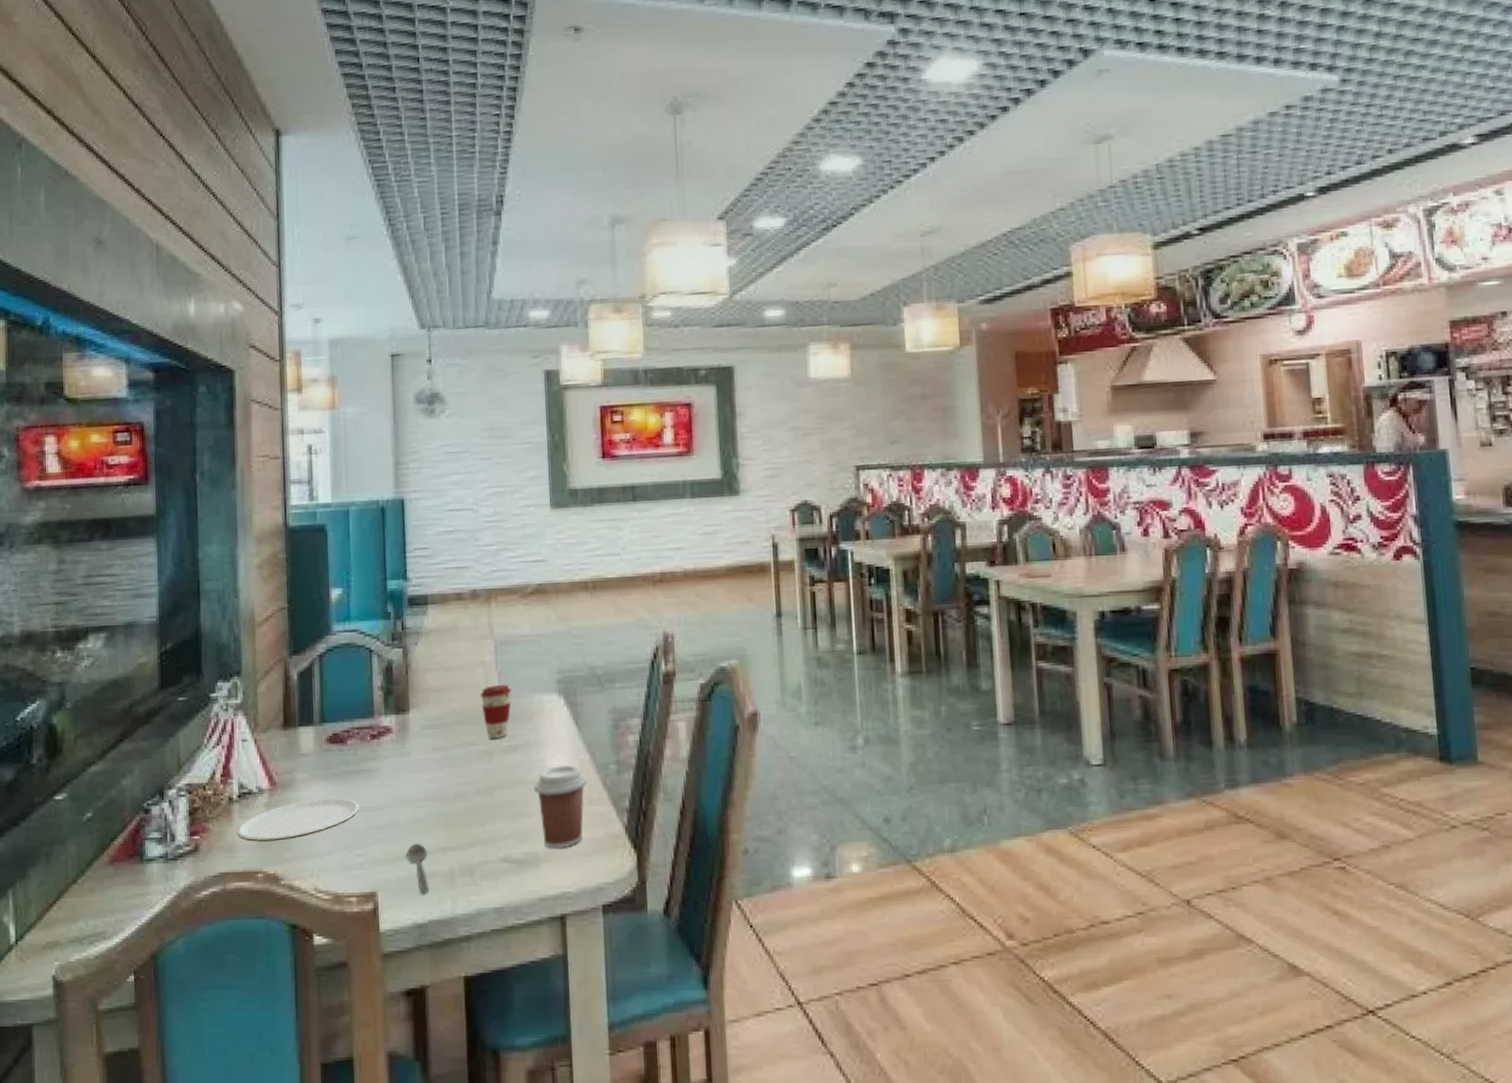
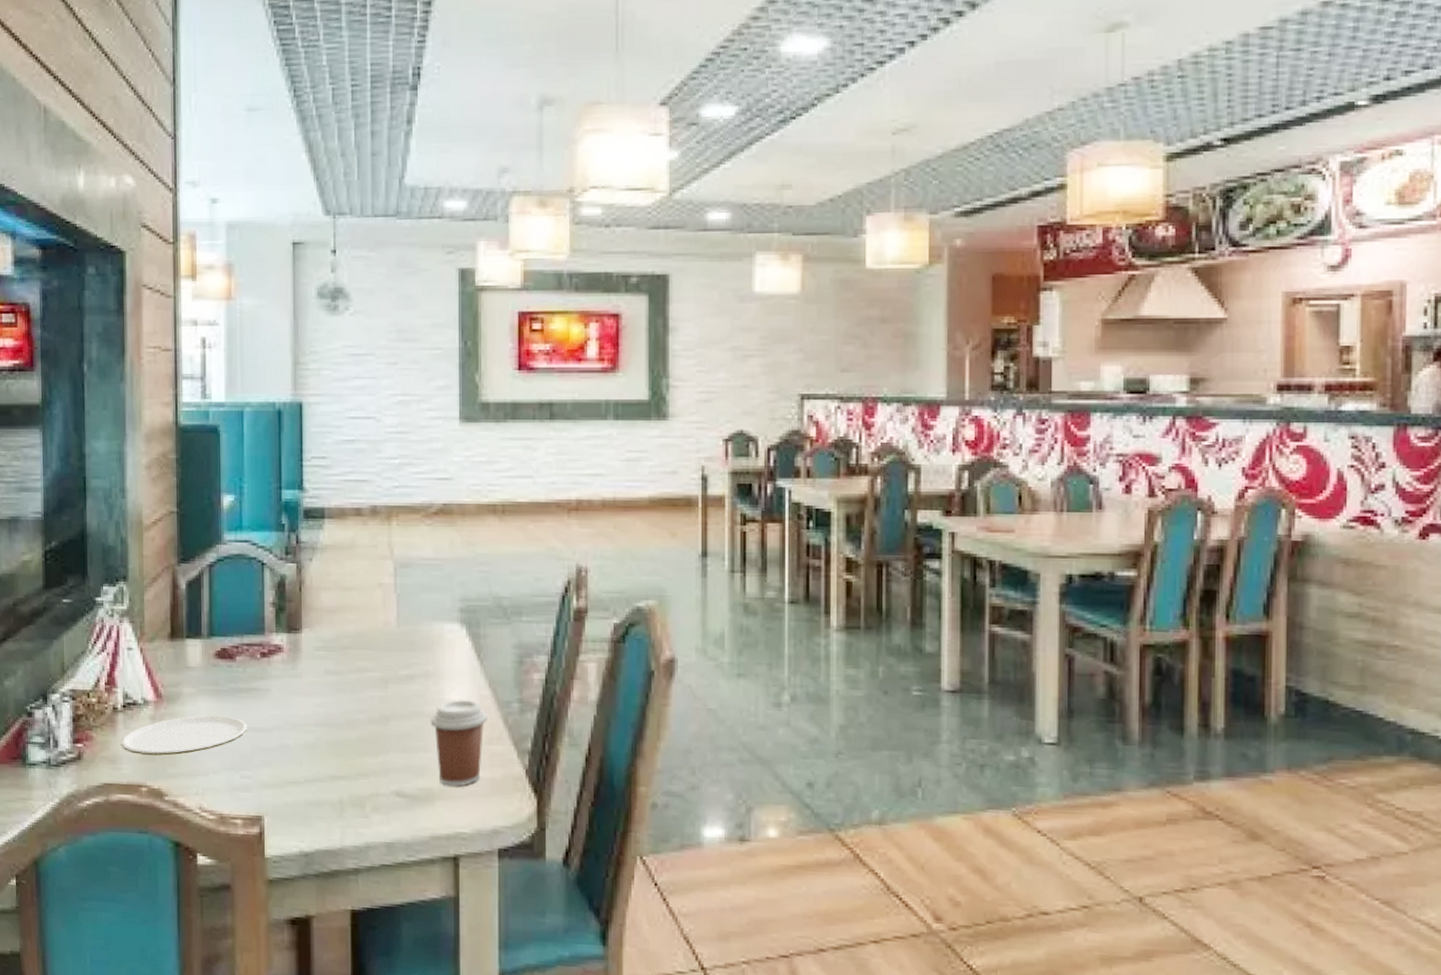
spoon: present [406,843,428,894] -> none [295,769,317,822]
coffee cup: present [480,685,512,738] -> none [377,609,411,666]

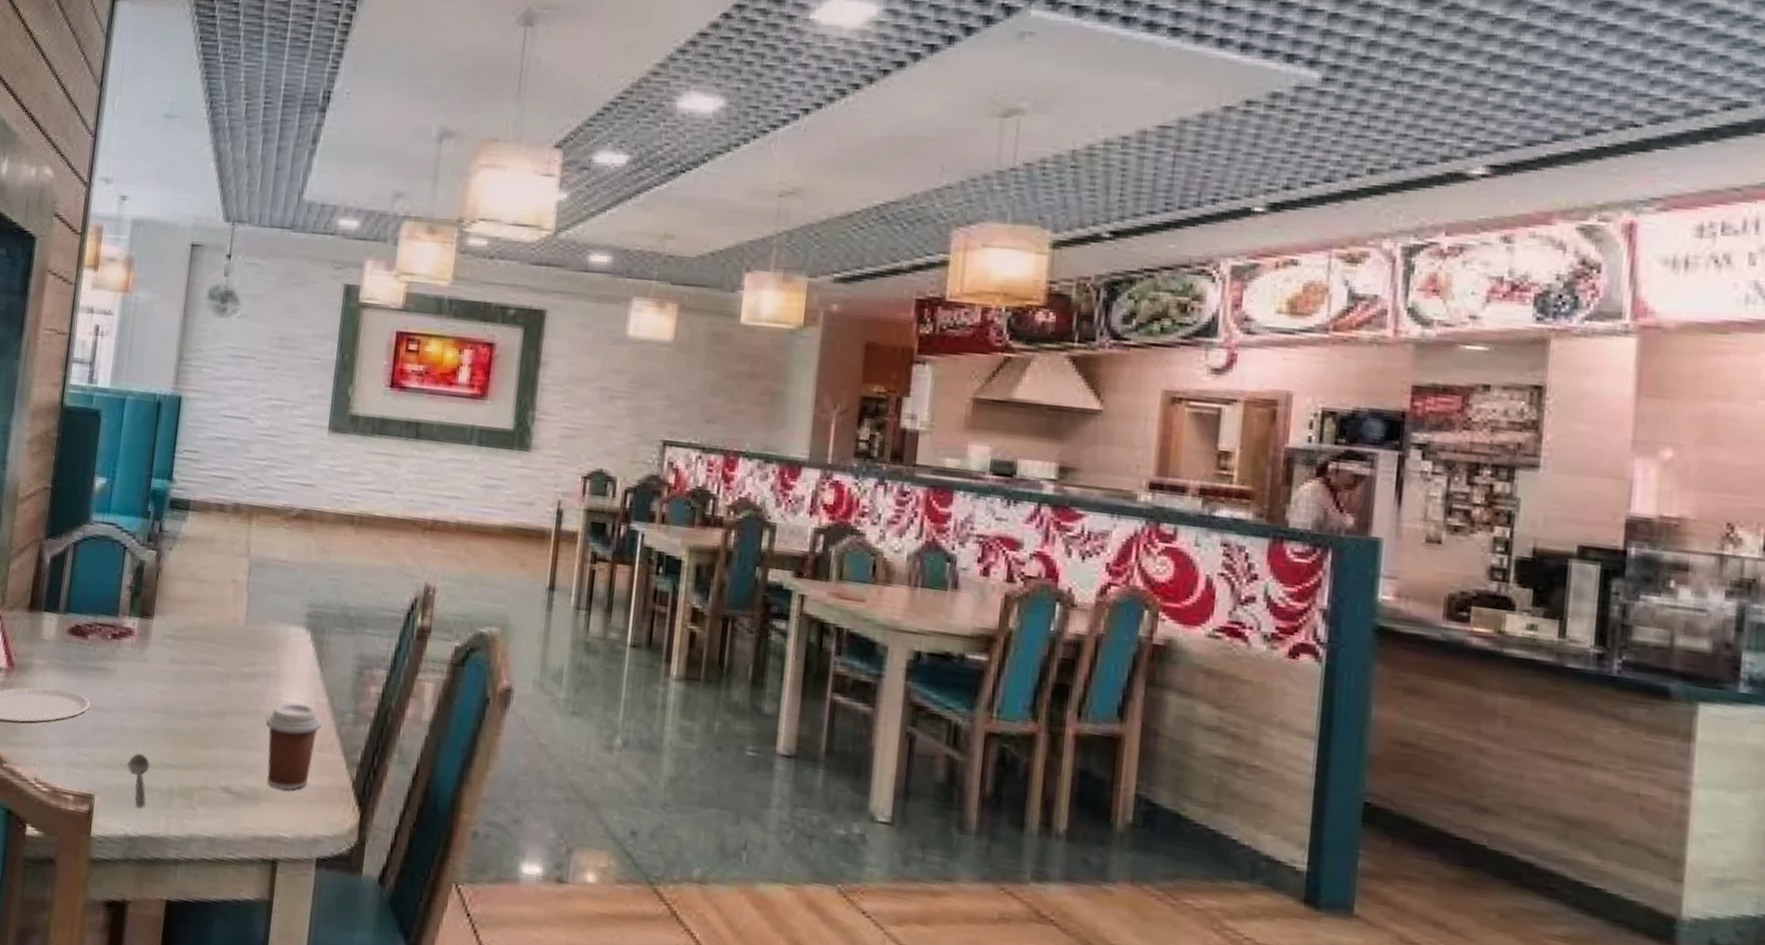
spoon: none [295,769,317,822] -> present [128,753,149,807]

